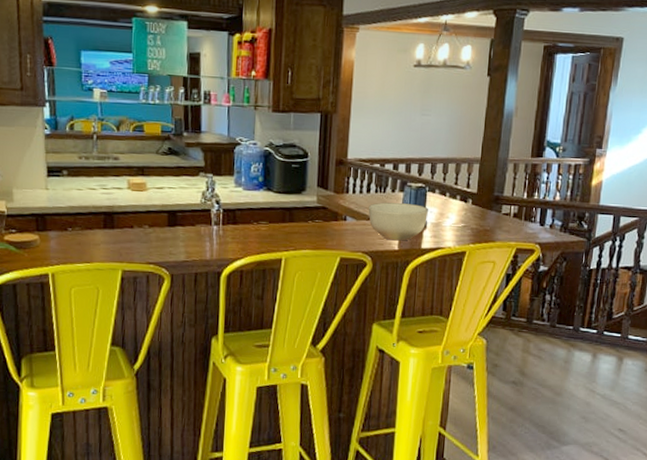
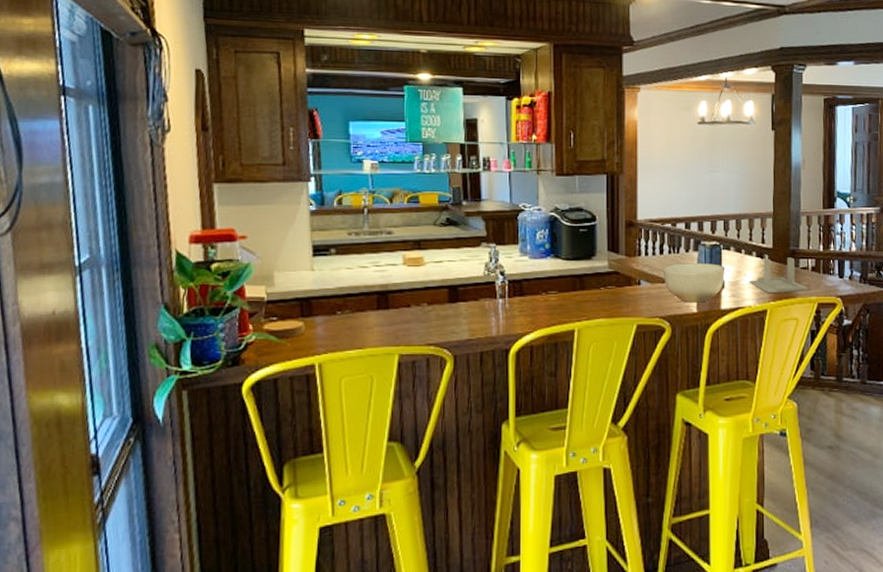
napkin holder: none [451,203,511,237] -> present [749,257,812,294]

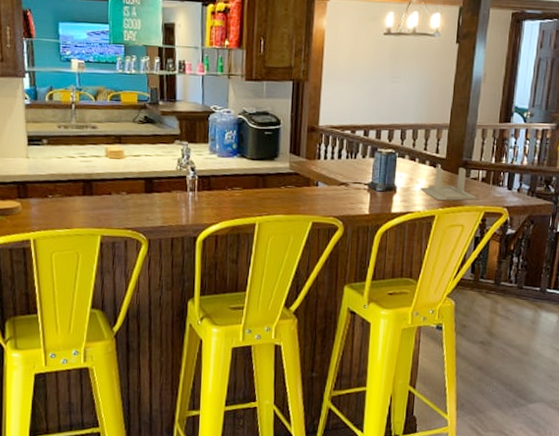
bowl: present [662,262,726,303] -> none [339,167,399,206]

